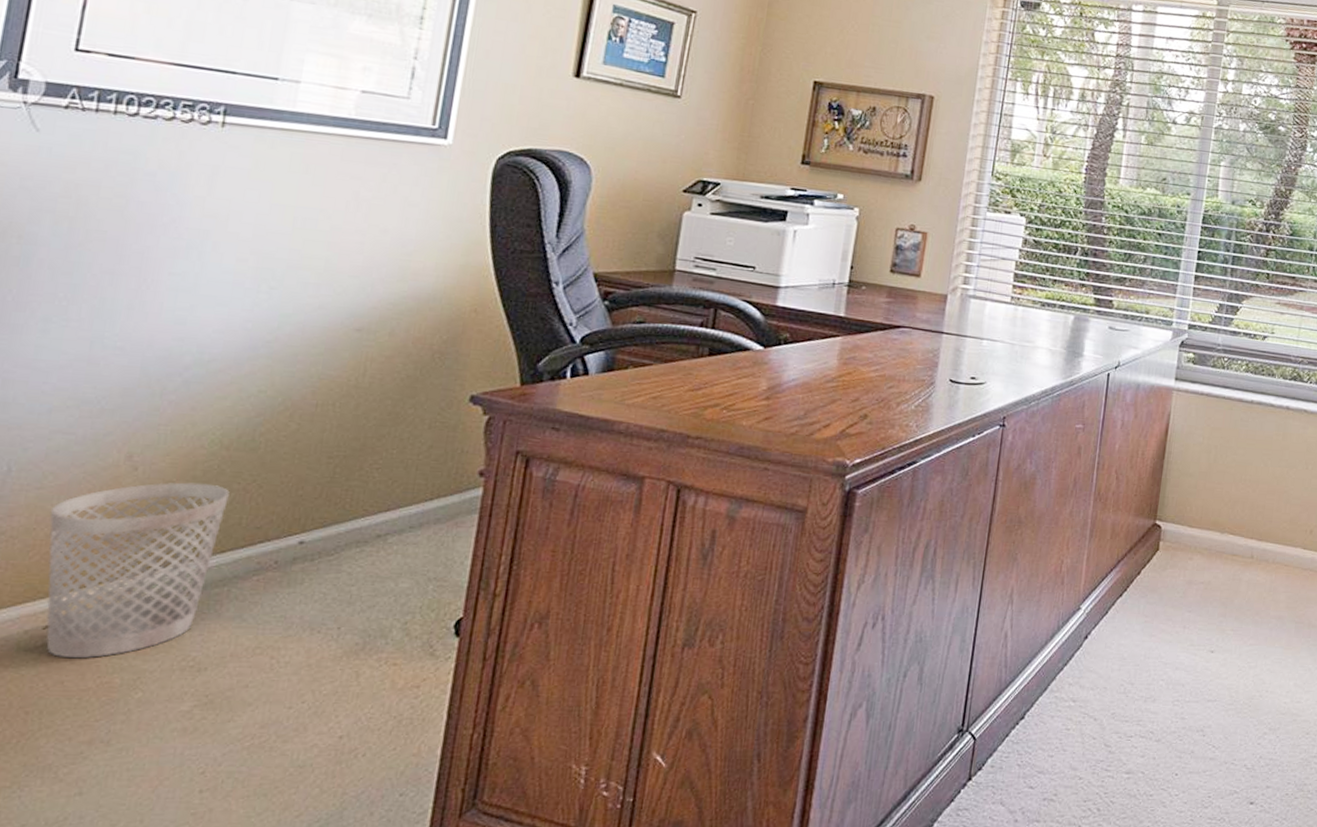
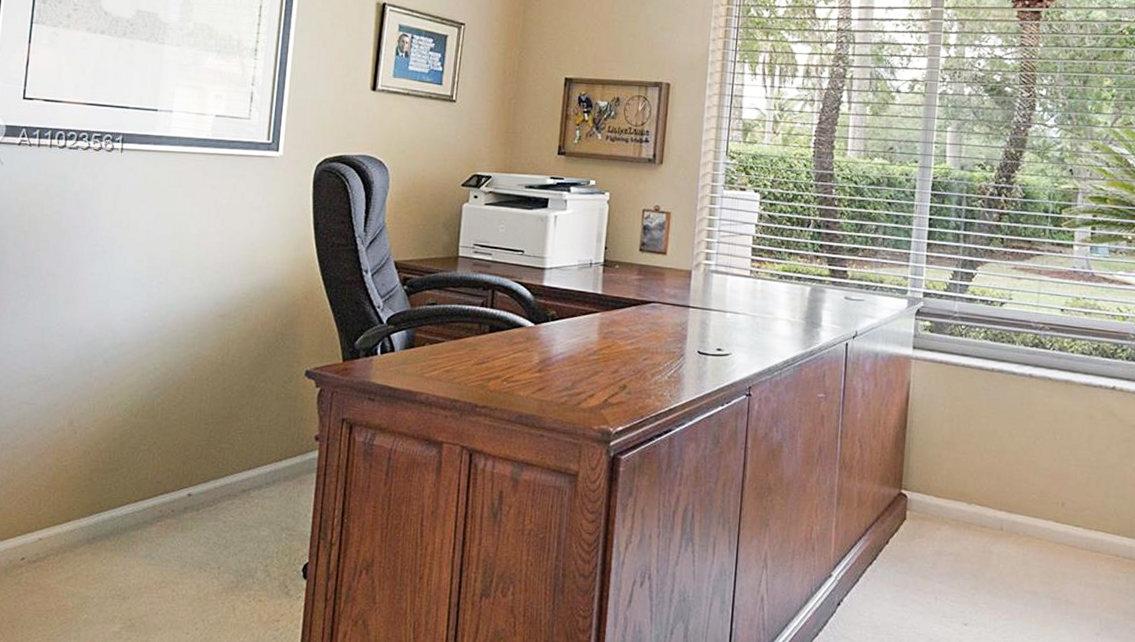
wastebasket: present [46,482,230,659] -> none [21,444,139,585]

